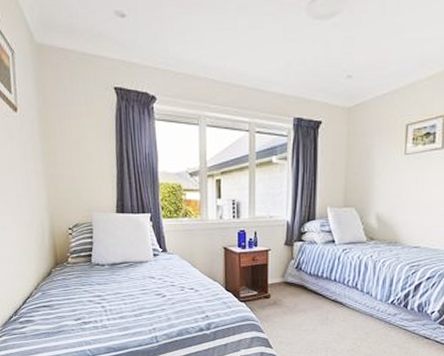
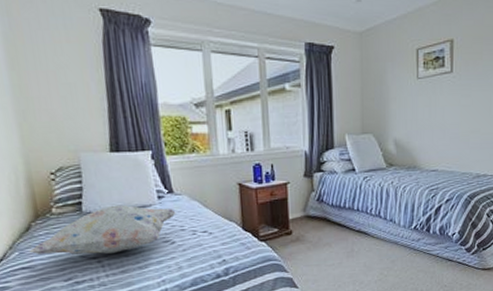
decorative pillow: none [49,259,168,300] -> present [29,204,176,255]

